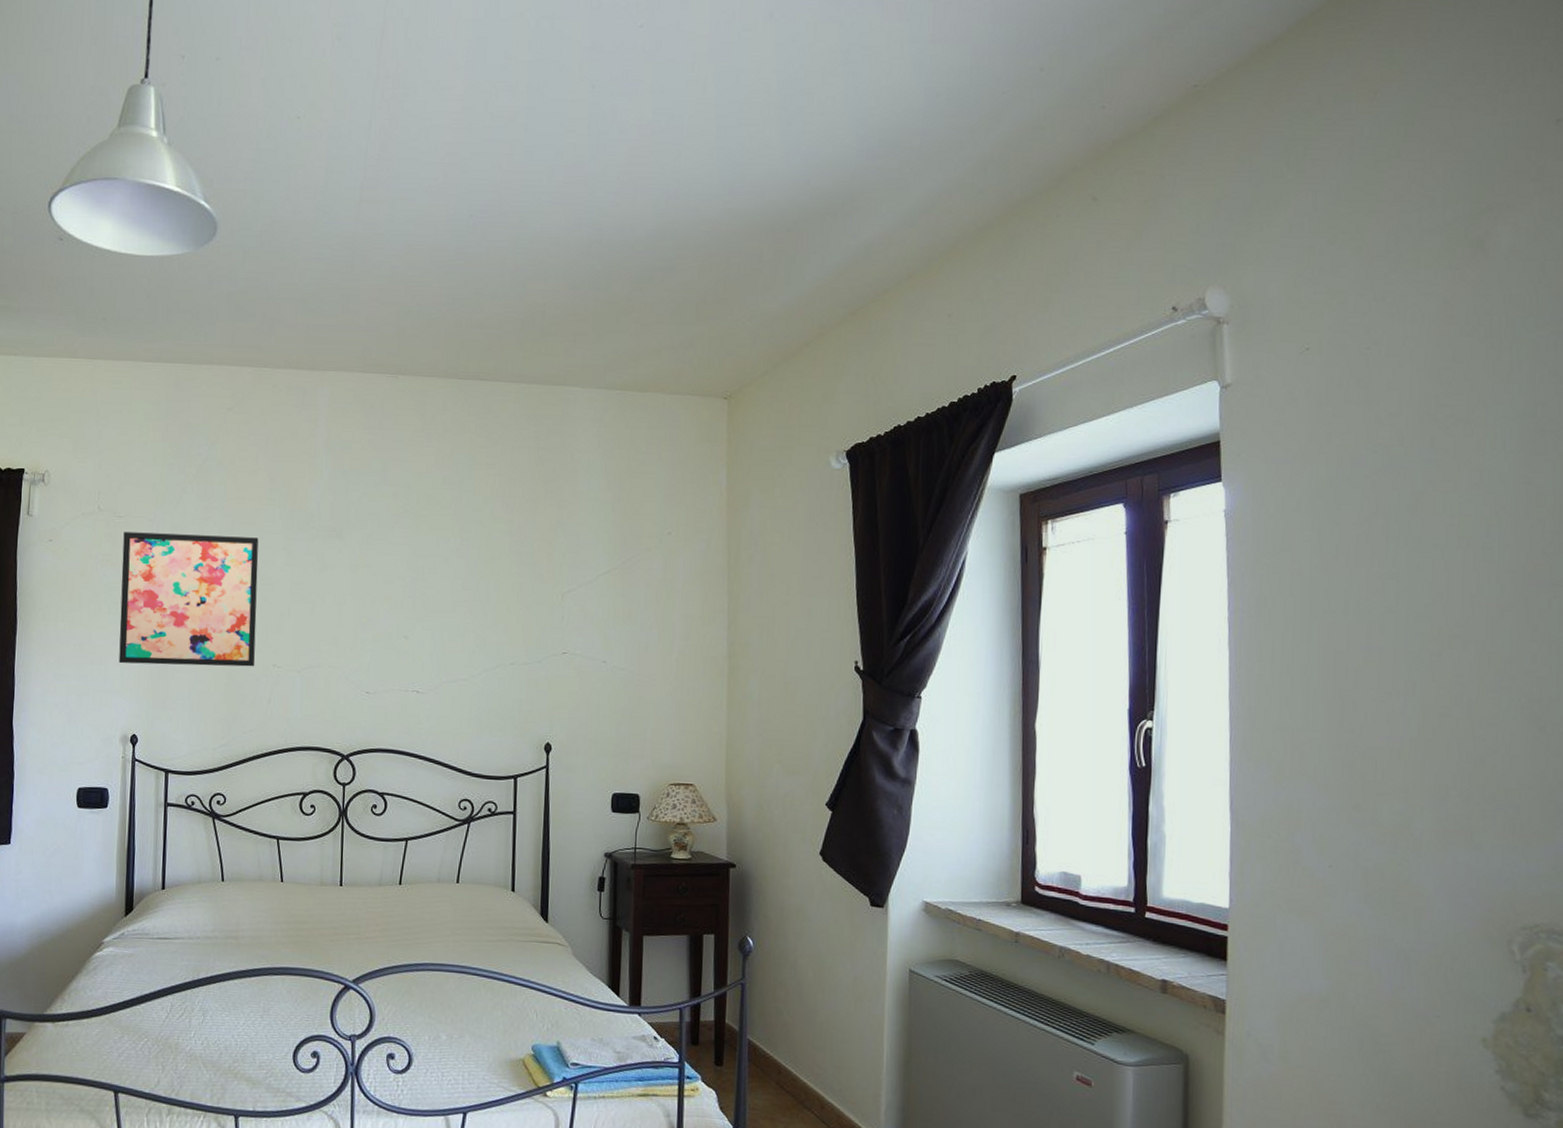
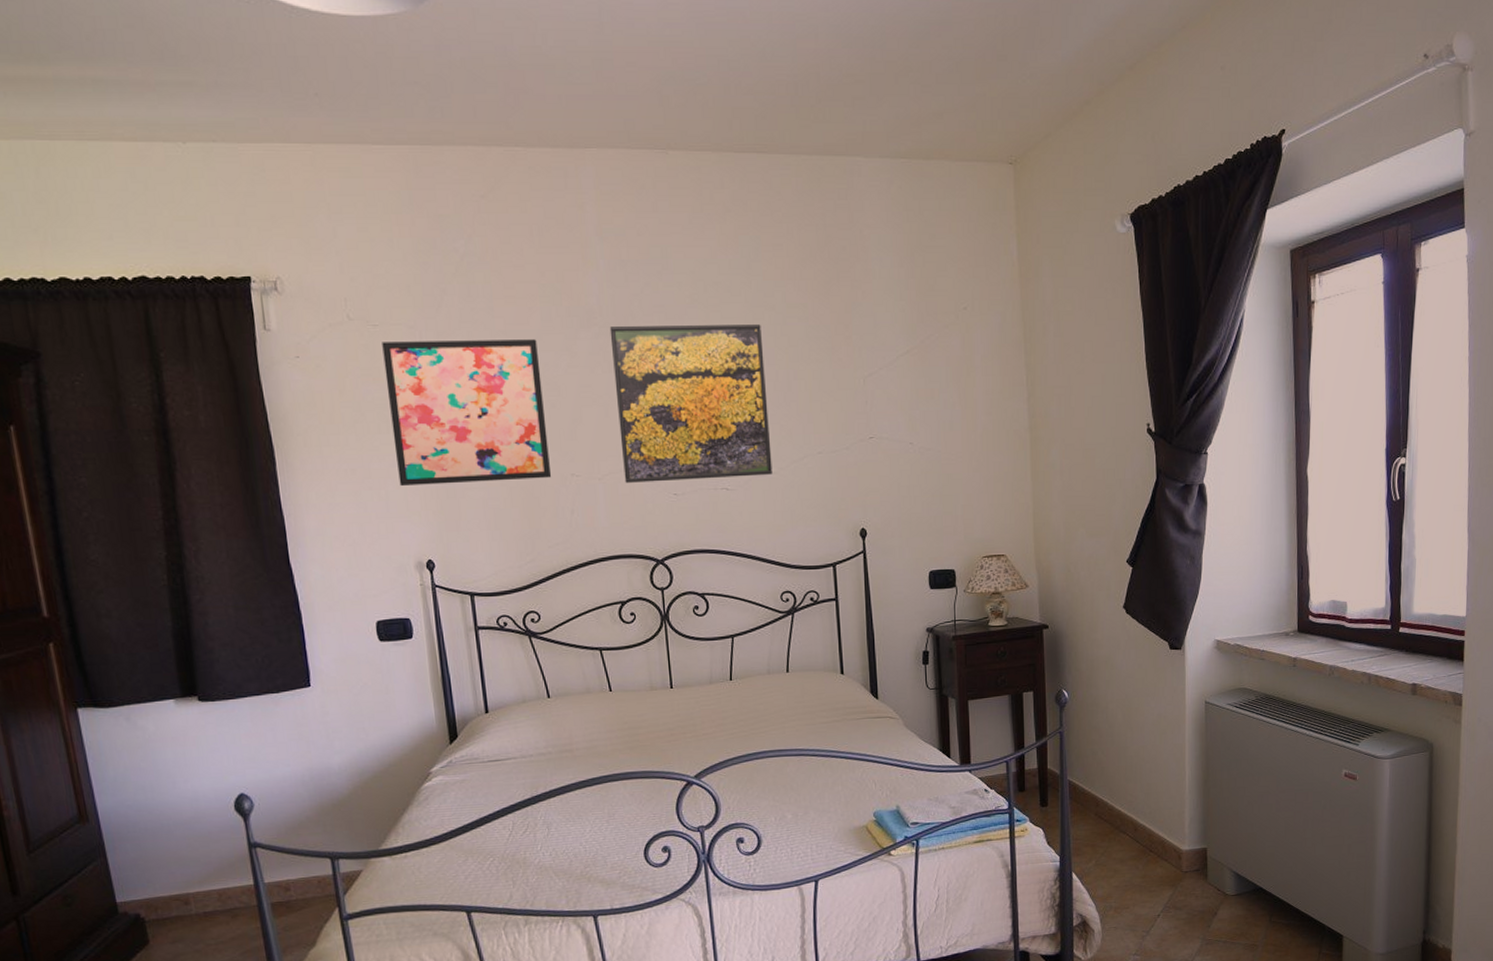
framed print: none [321,530,467,682] -> present [609,324,773,483]

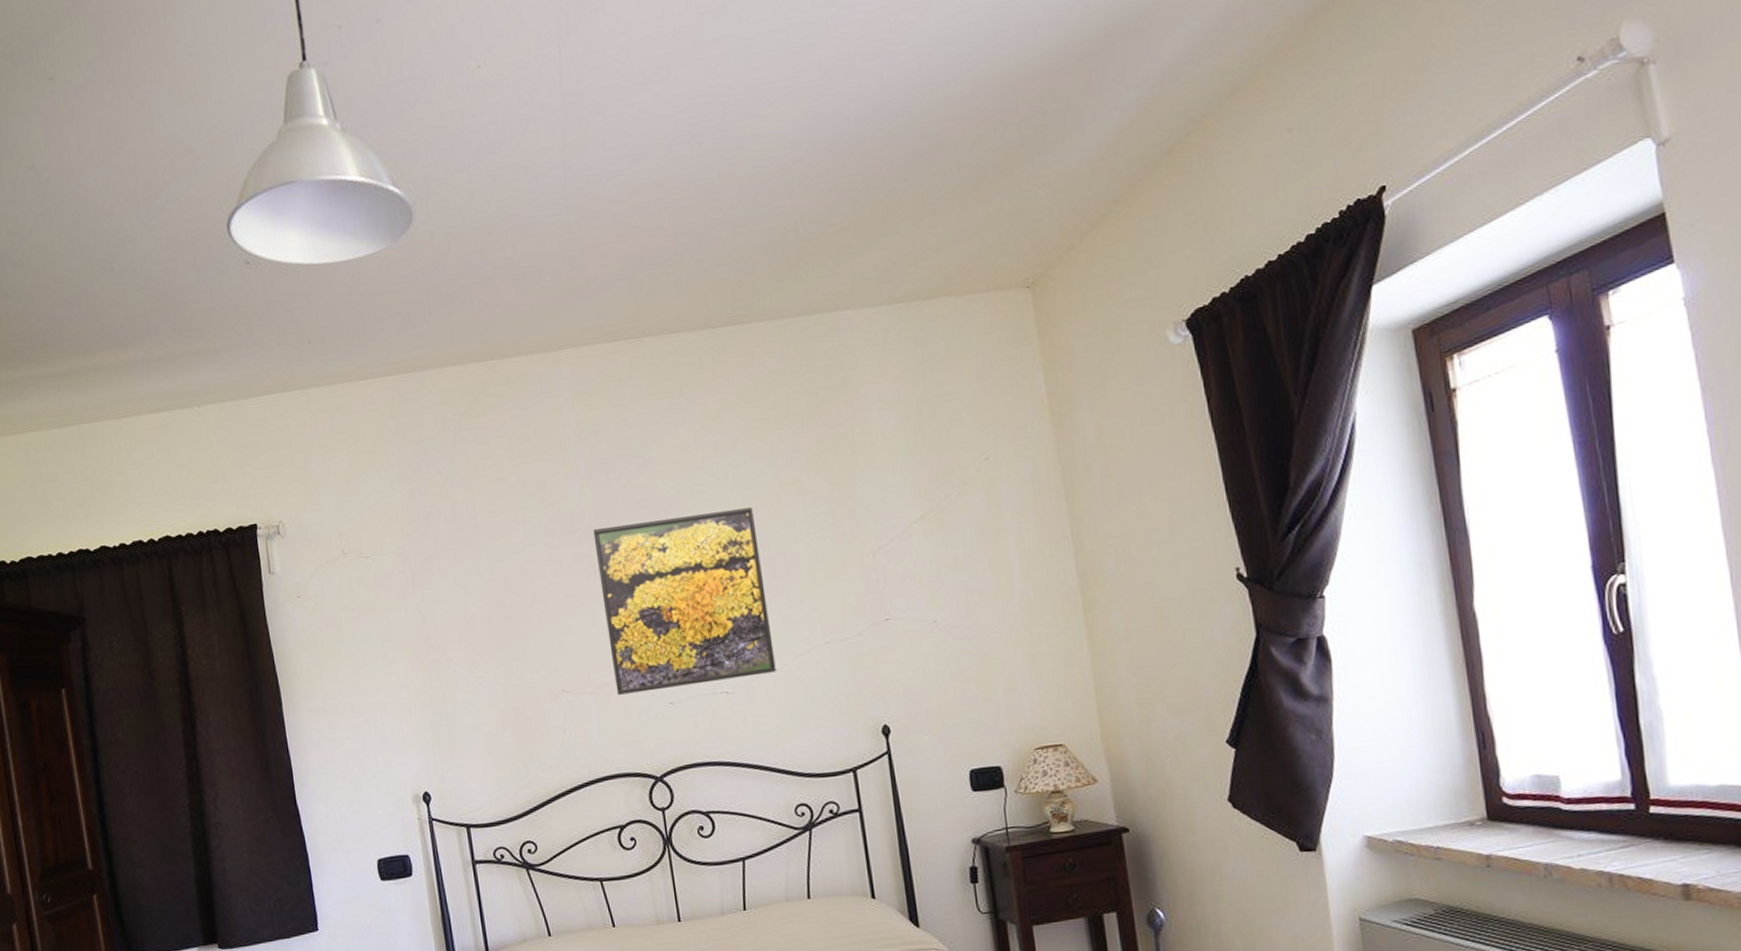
wall art: present [382,339,552,487] -> none [374,552,542,718]

